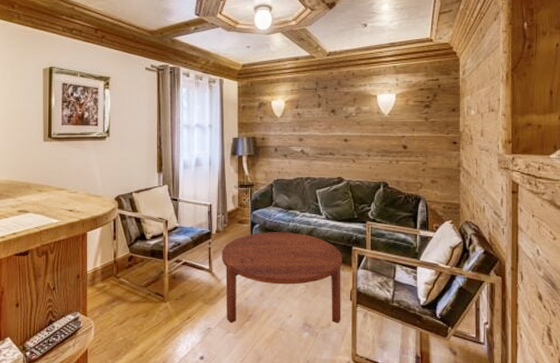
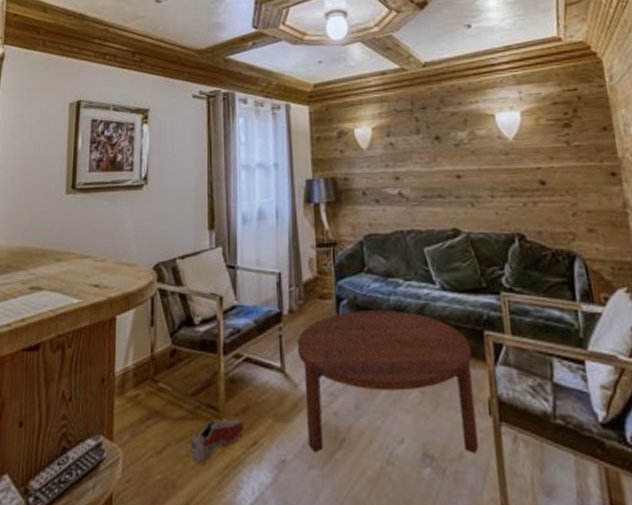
shoe: none [143,302,182,331] -> present [190,418,244,464]

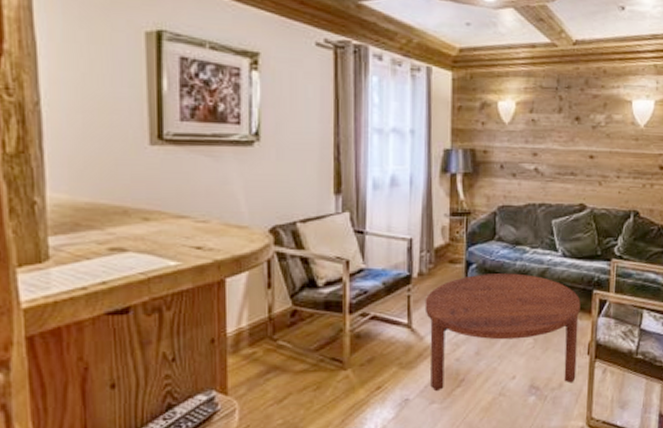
shoe: present [190,418,244,464] -> none [313,368,369,408]

